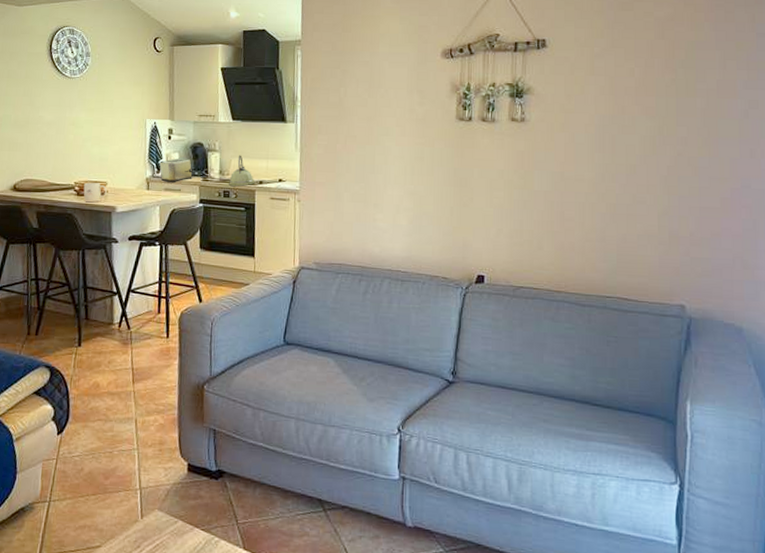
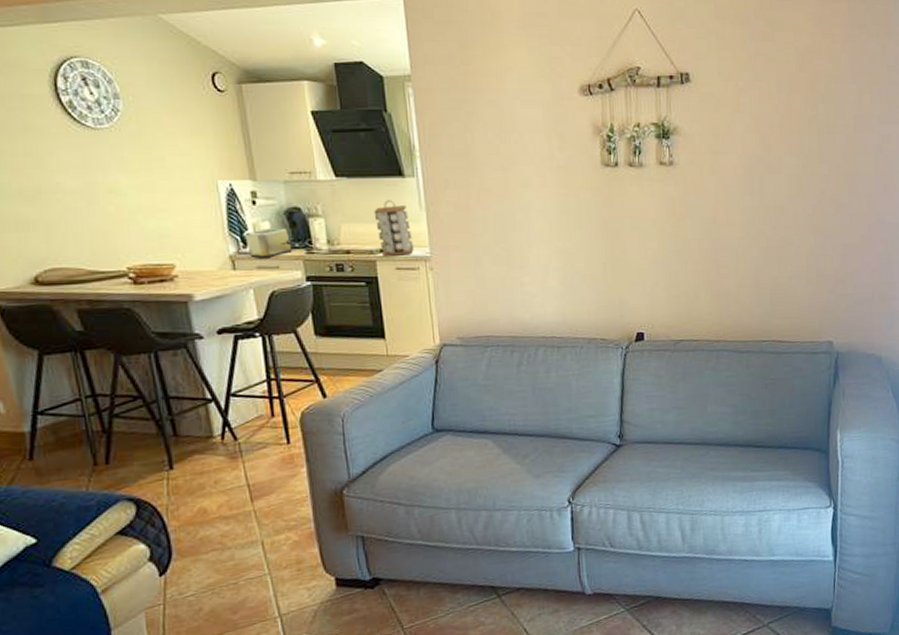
mug: present [83,182,108,203] -> none [141,266,178,292]
kettle: present [229,155,255,187] -> none [341,219,375,259]
spice rack: none [258,141,287,187] -> present [374,200,414,256]

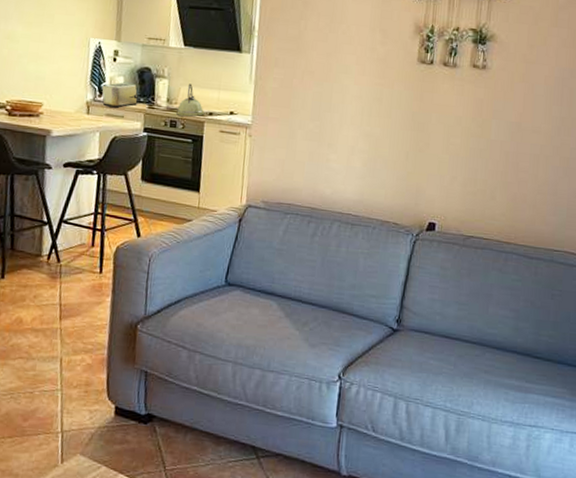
kettle: none [341,219,375,259] -> present [176,83,205,117]
spice rack: present [374,200,414,256] -> none [210,70,239,120]

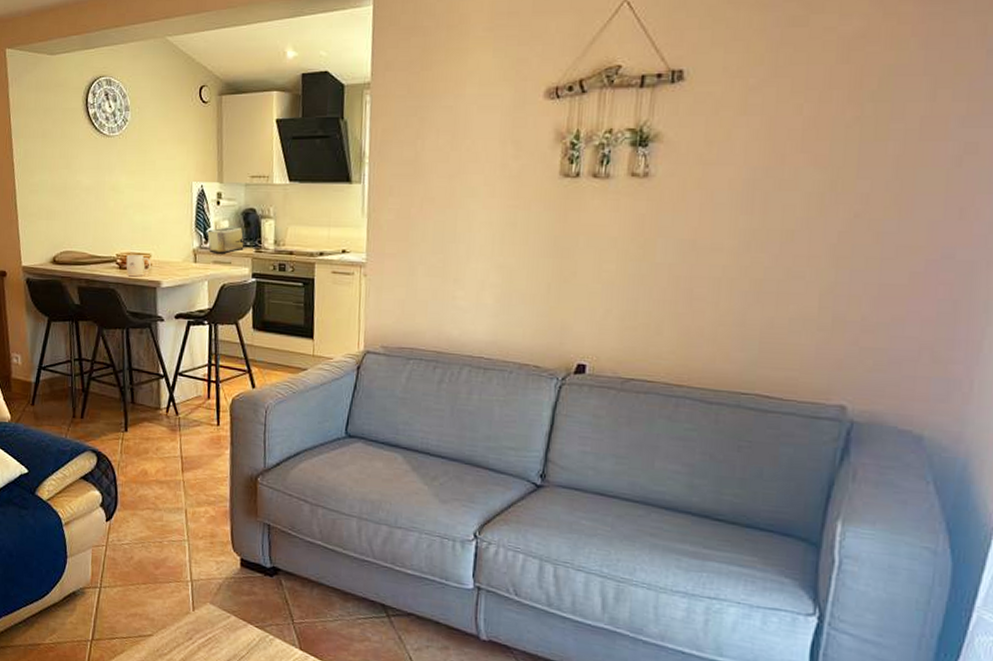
mug: none [15,102,43,124] -> present [126,254,152,277]
kettle: present [176,83,205,117] -> none [285,222,315,259]

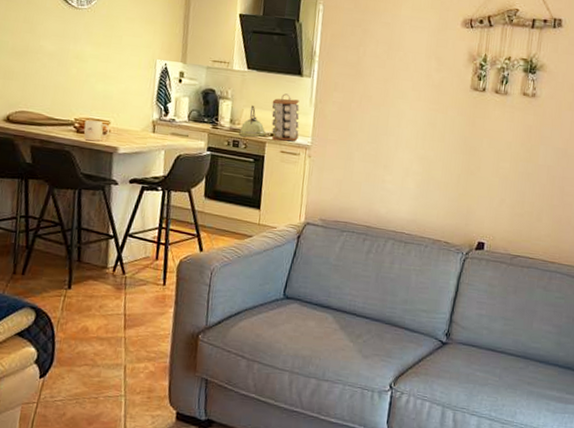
toaster: present [207,226,245,254] -> none [167,102,203,128]
kettle: none [285,222,315,259] -> present [239,105,267,138]
spice rack: none [318,205,352,260] -> present [271,93,300,141]

